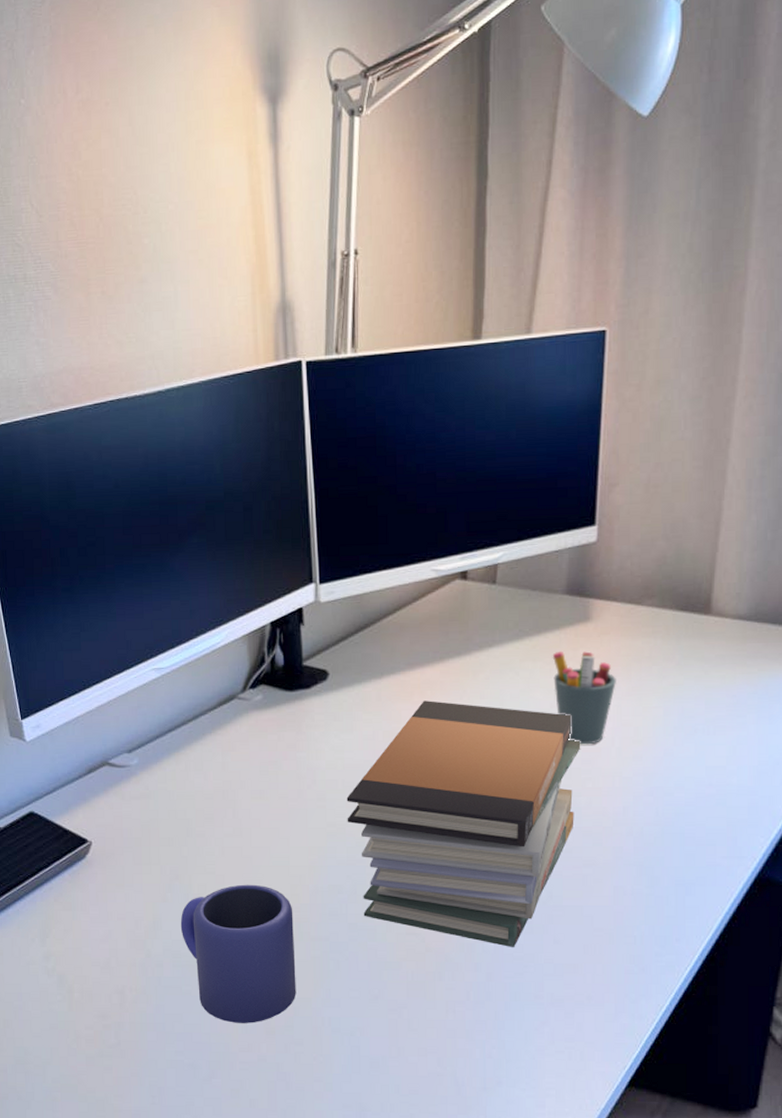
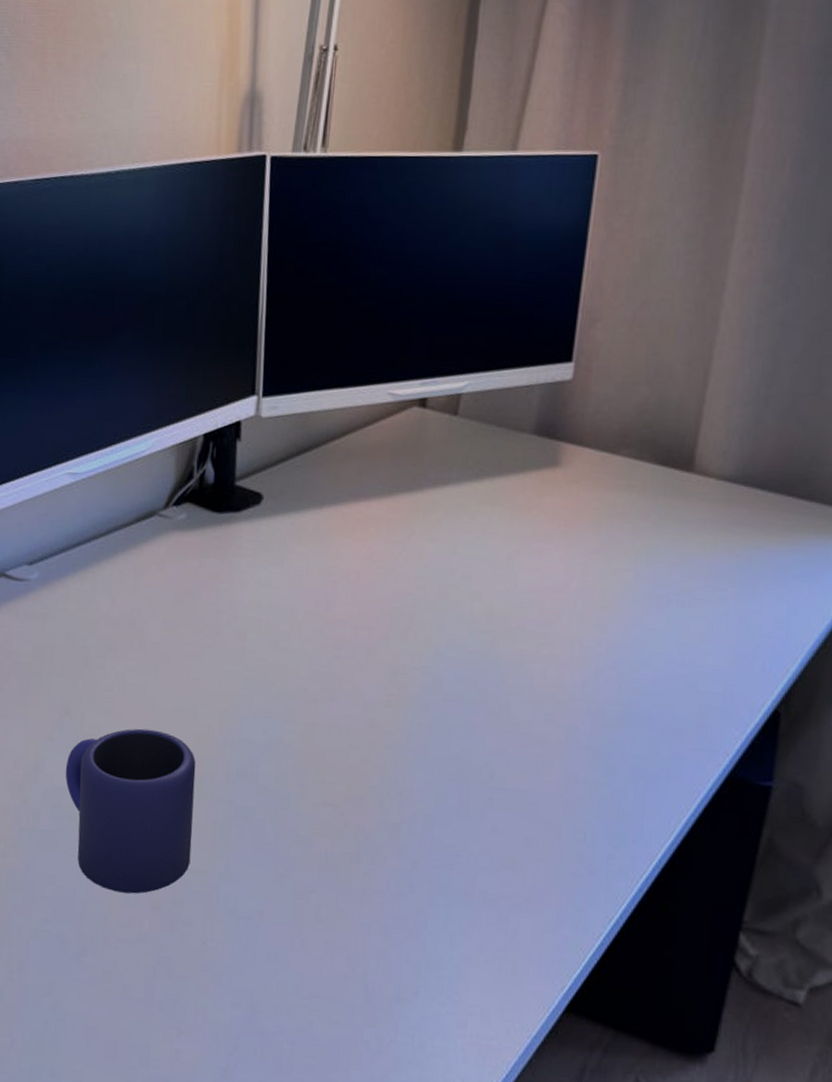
book stack: present [346,700,581,948] -> none [267,538,539,833]
pen holder: present [552,651,616,745] -> none [513,496,584,605]

